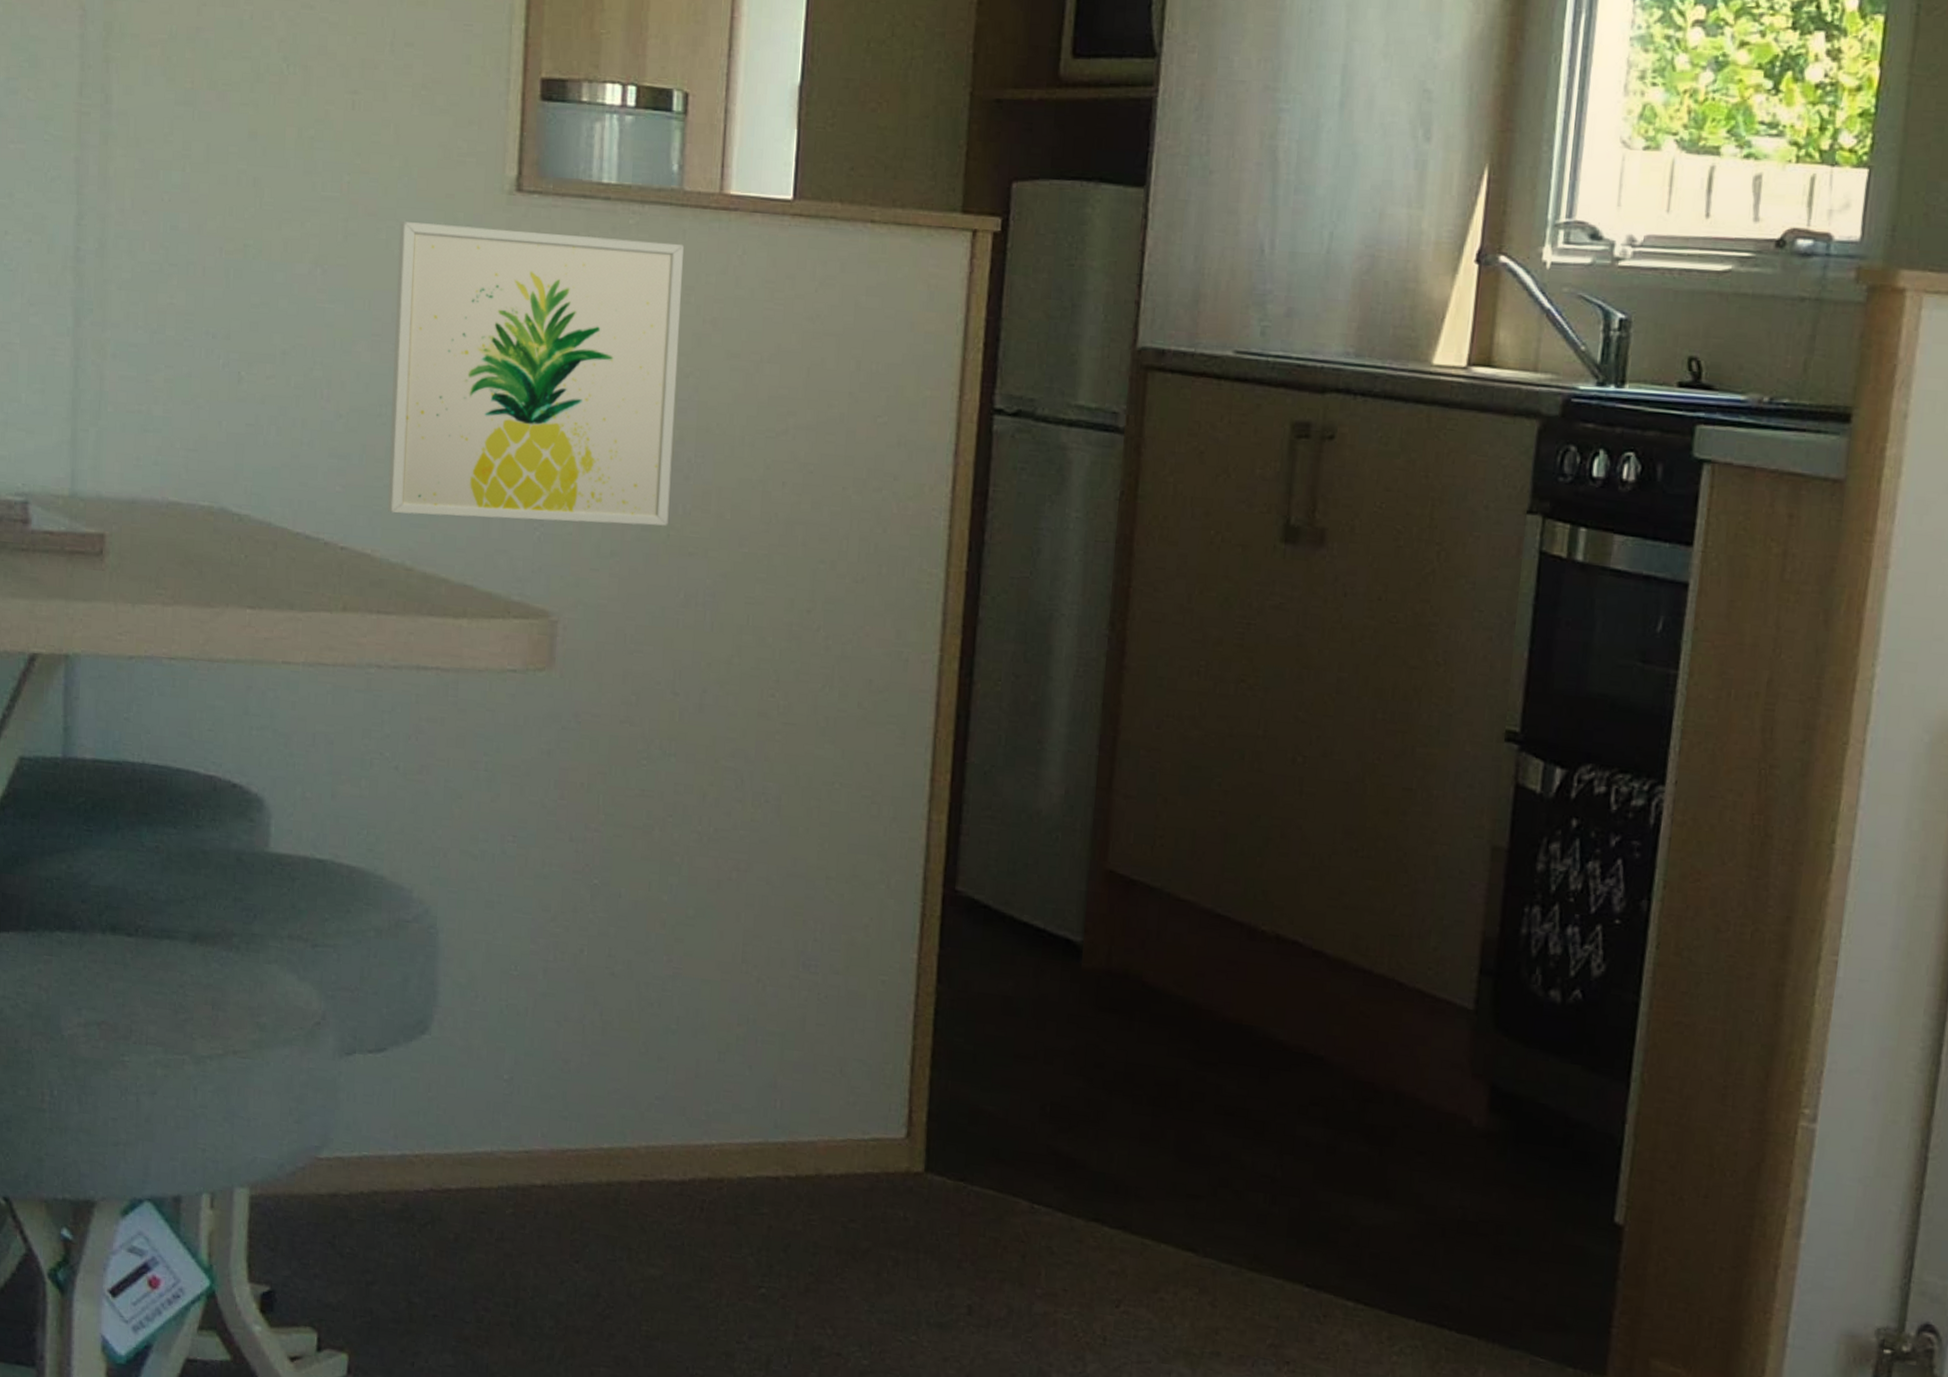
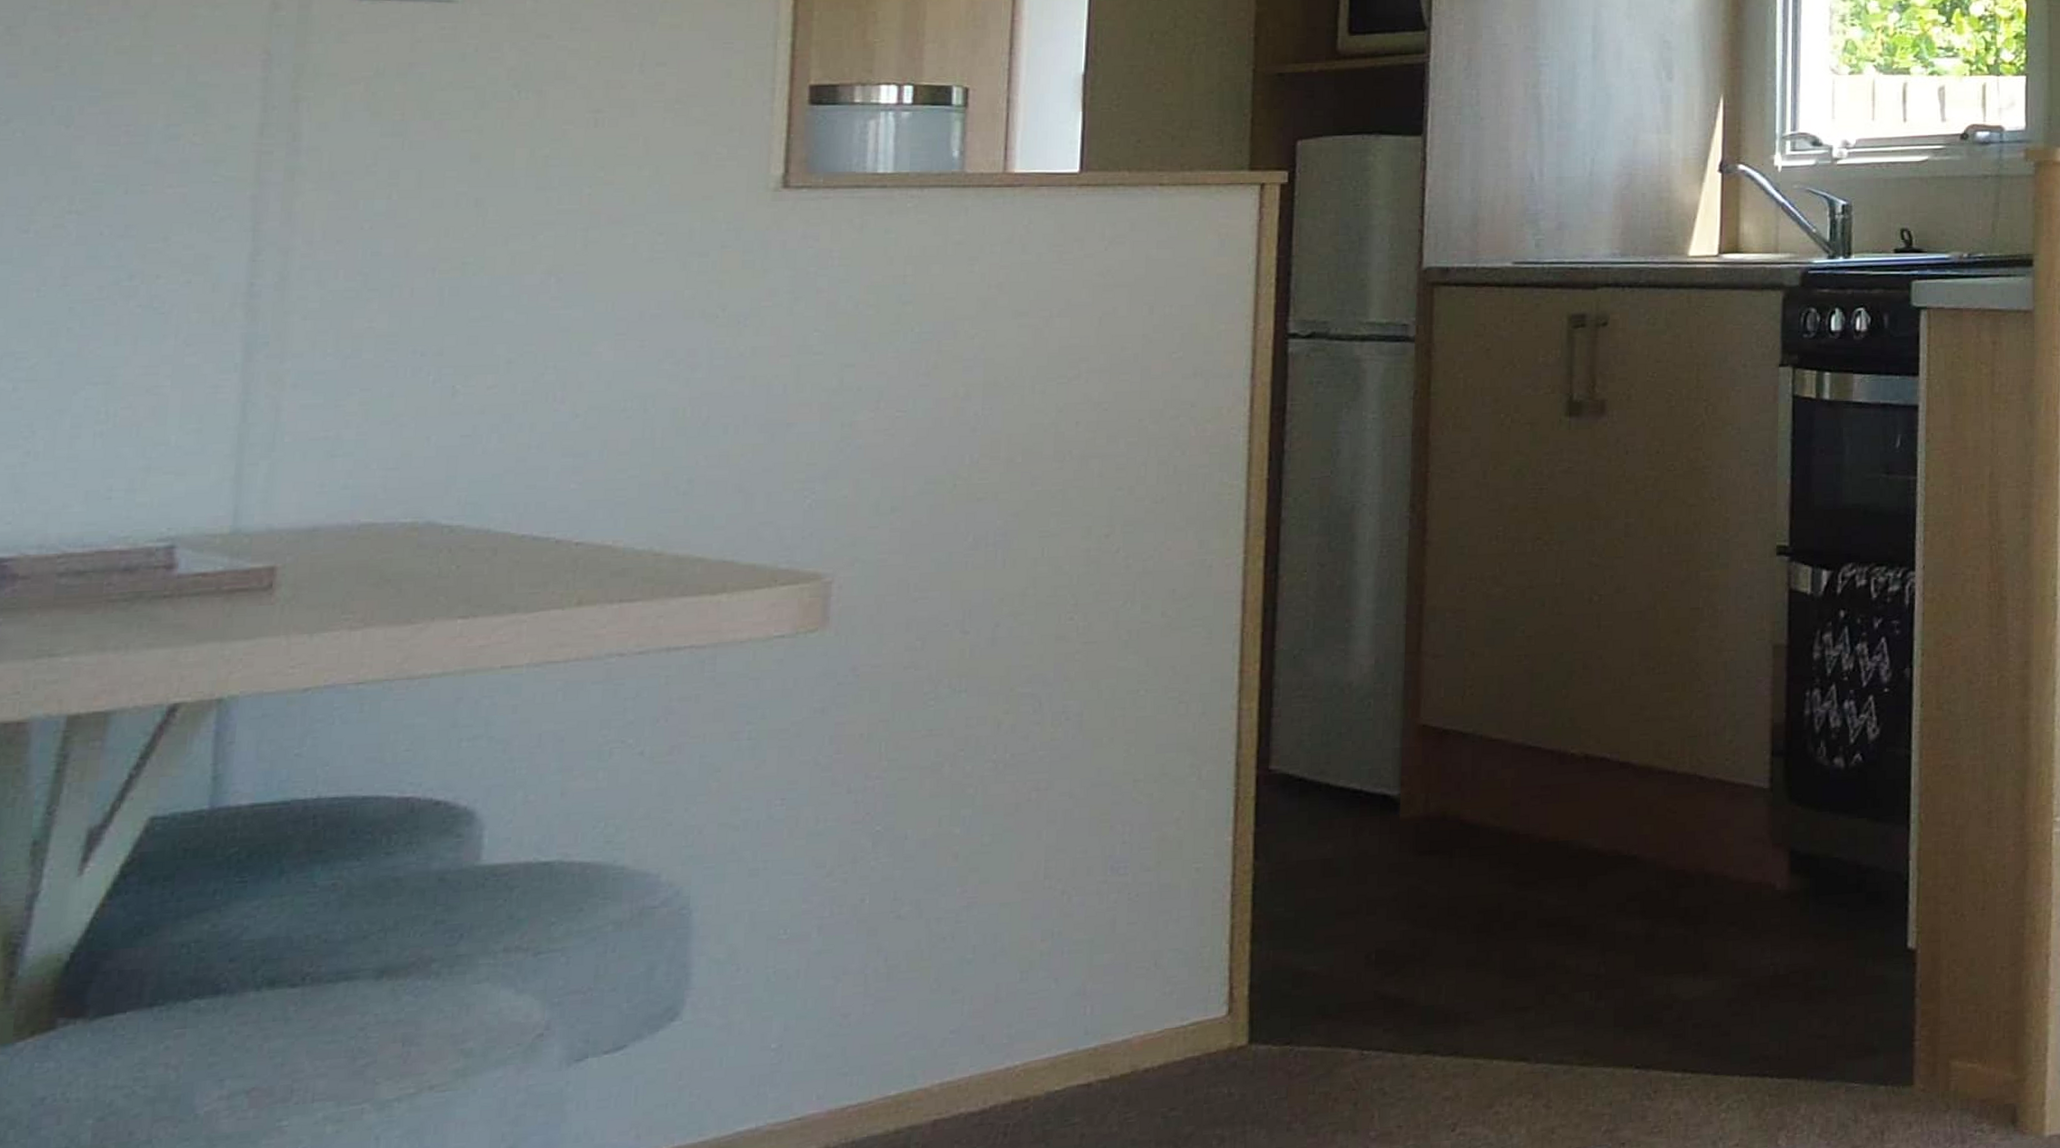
wall art: present [387,221,684,526] -> none [632,220,966,502]

